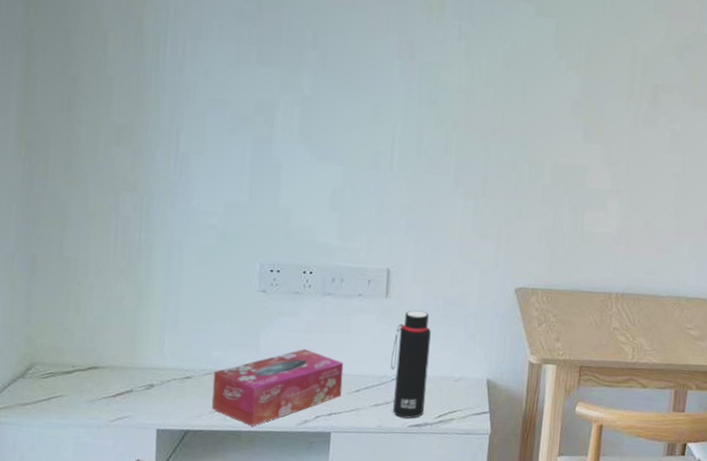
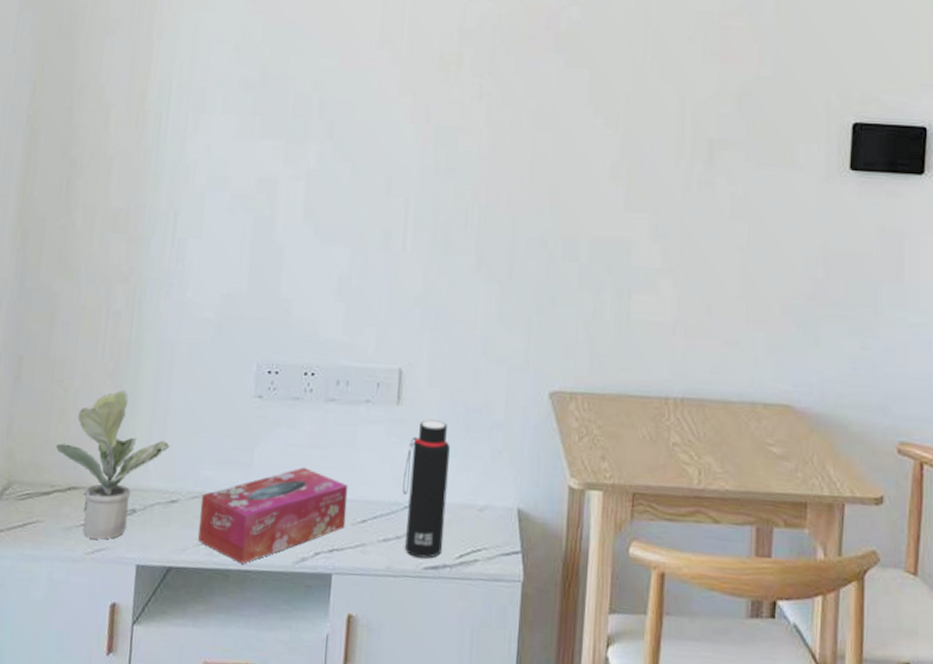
potted plant: none [74,285,183,409] -> present [55,390,170,539]

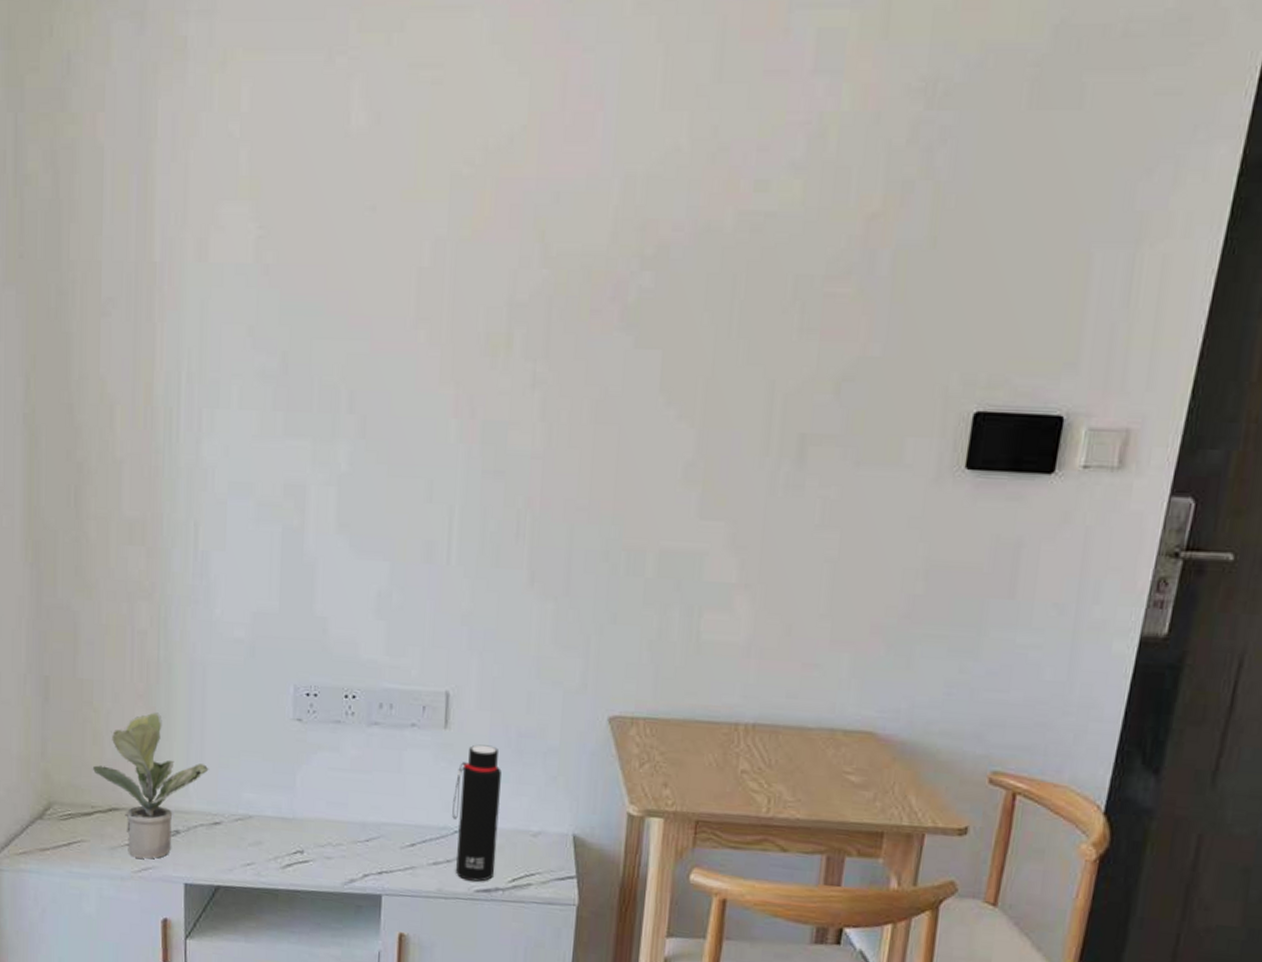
tissue box: present [198,467,349,564] -> none [244,791,396,884]

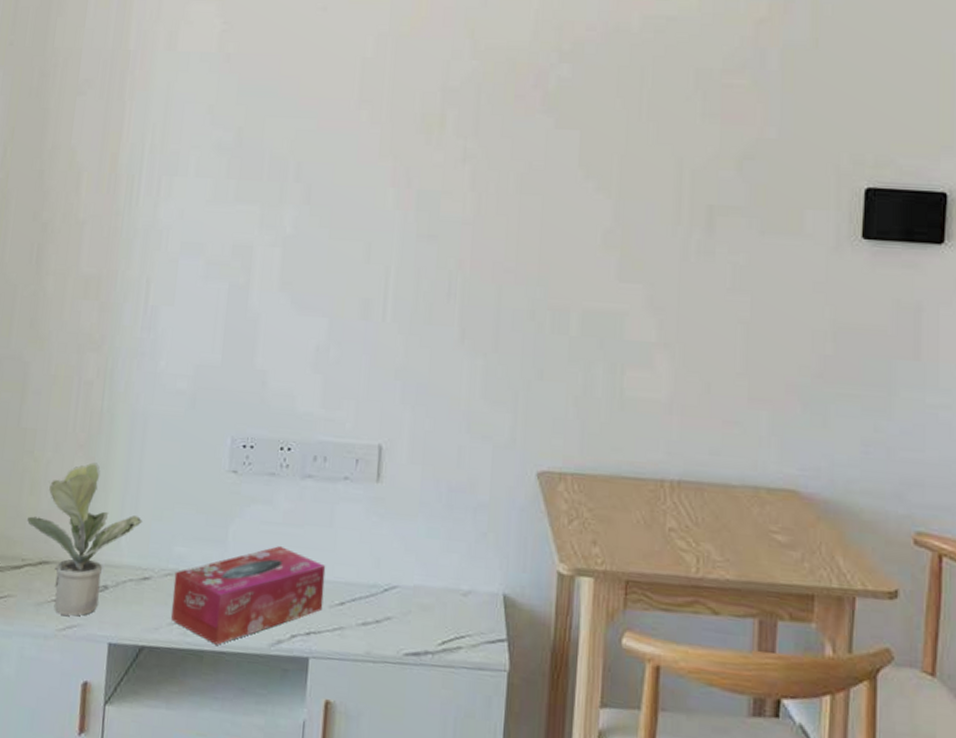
tissue box: none [244,791,396,884] -> present [171,546,326,645]
water bottle: present [452,744,501,882] -> none [382,499,432,644]

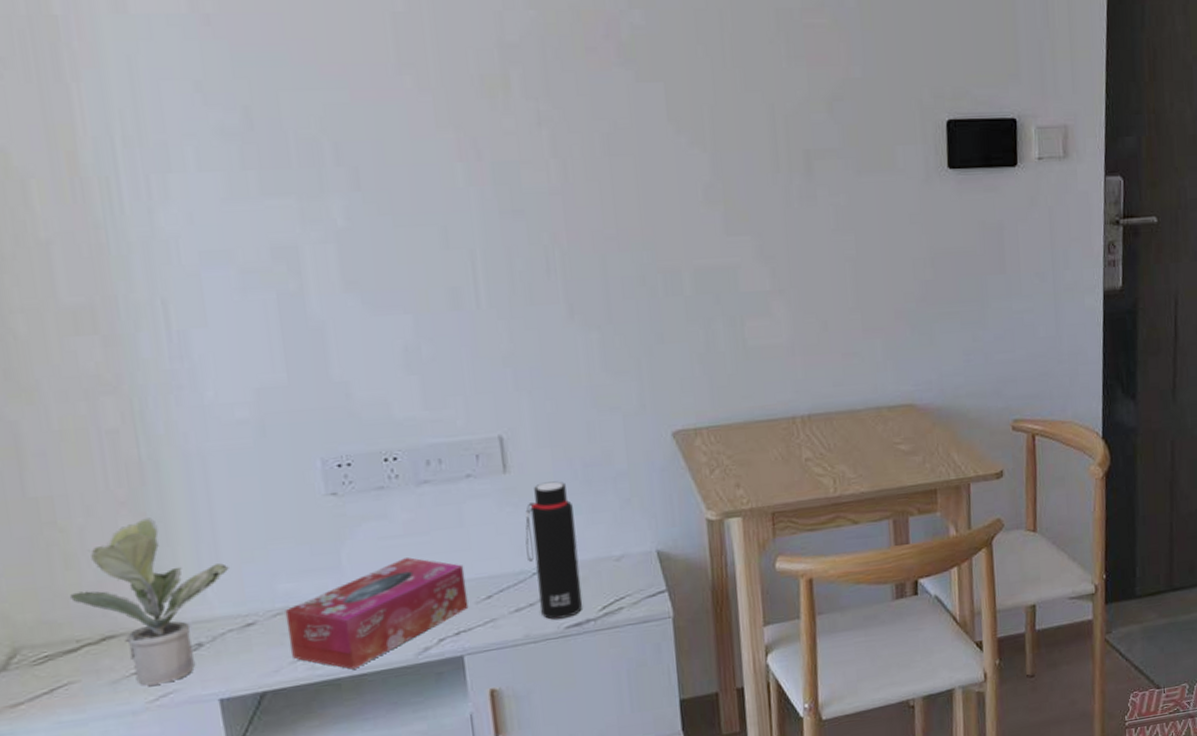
water bottle: none [382,499,432,644] -> present [525,481,583,620]

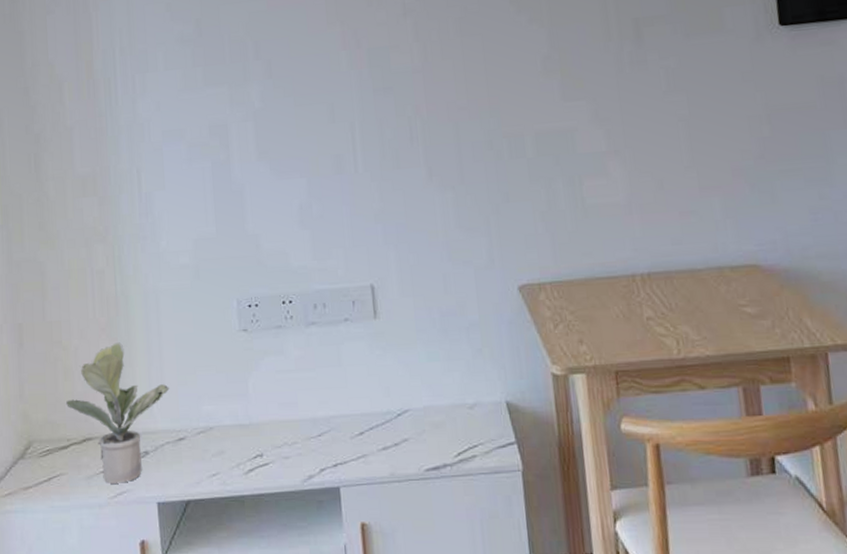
tissue box: present [285,557,469,670] -> none [206,391,345,489]
water bottle: present [525,481,583,620] -> none [391,328,440,461]

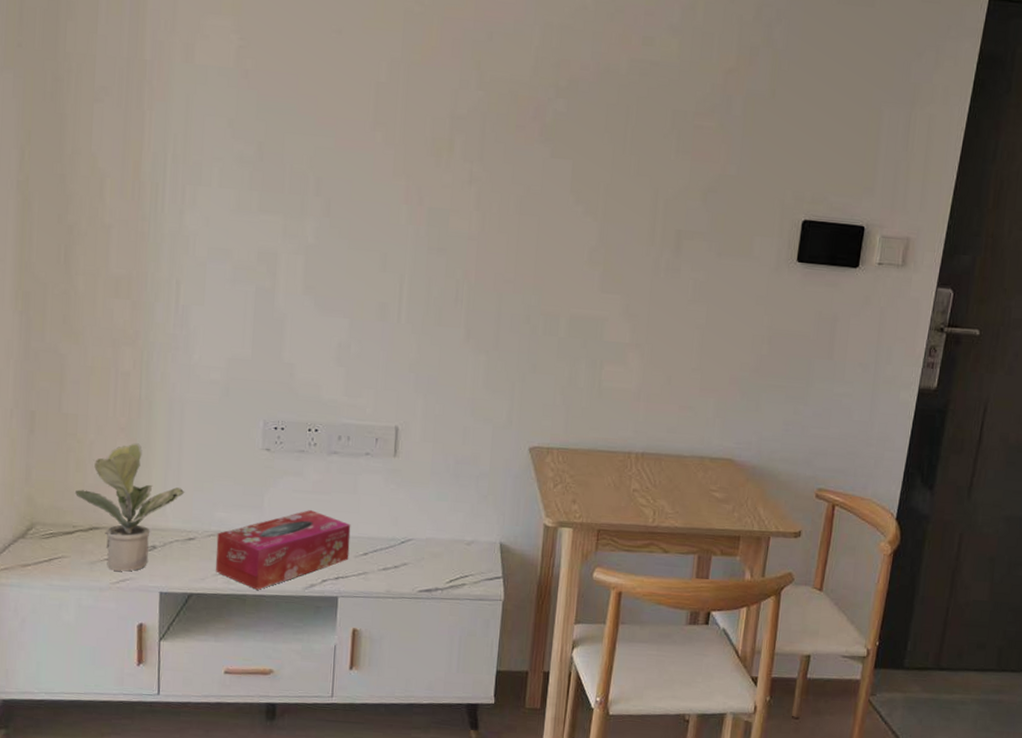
tissue box: none [206,391,345,489] -> present [216,510,351,590]

